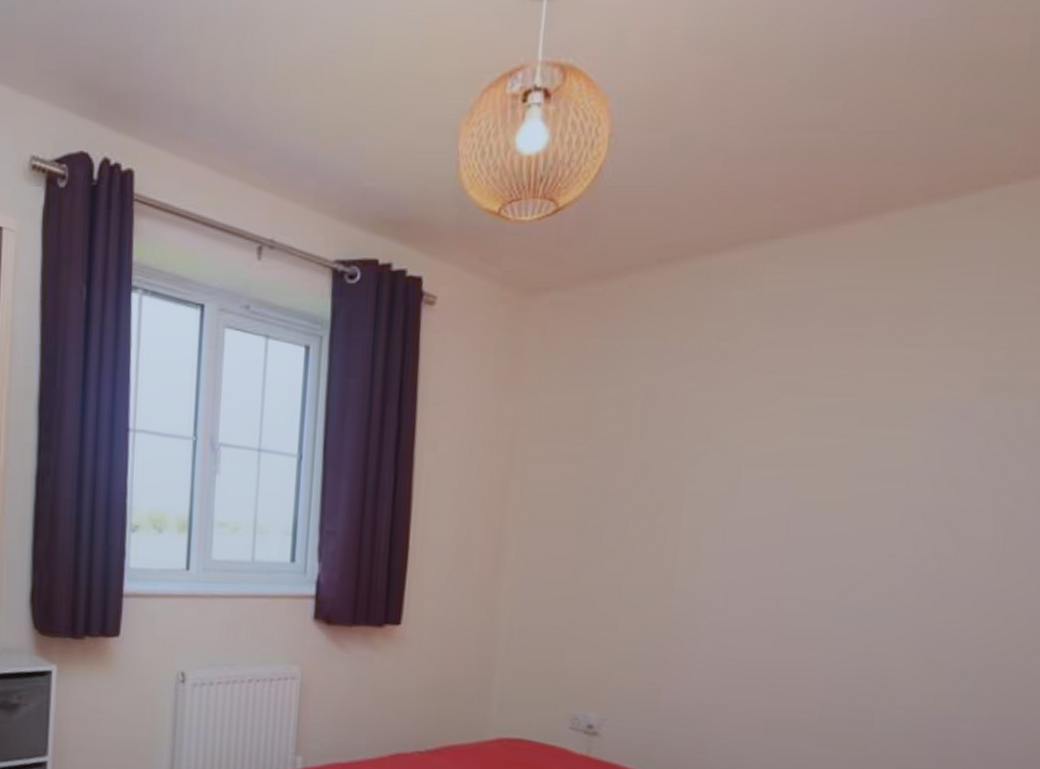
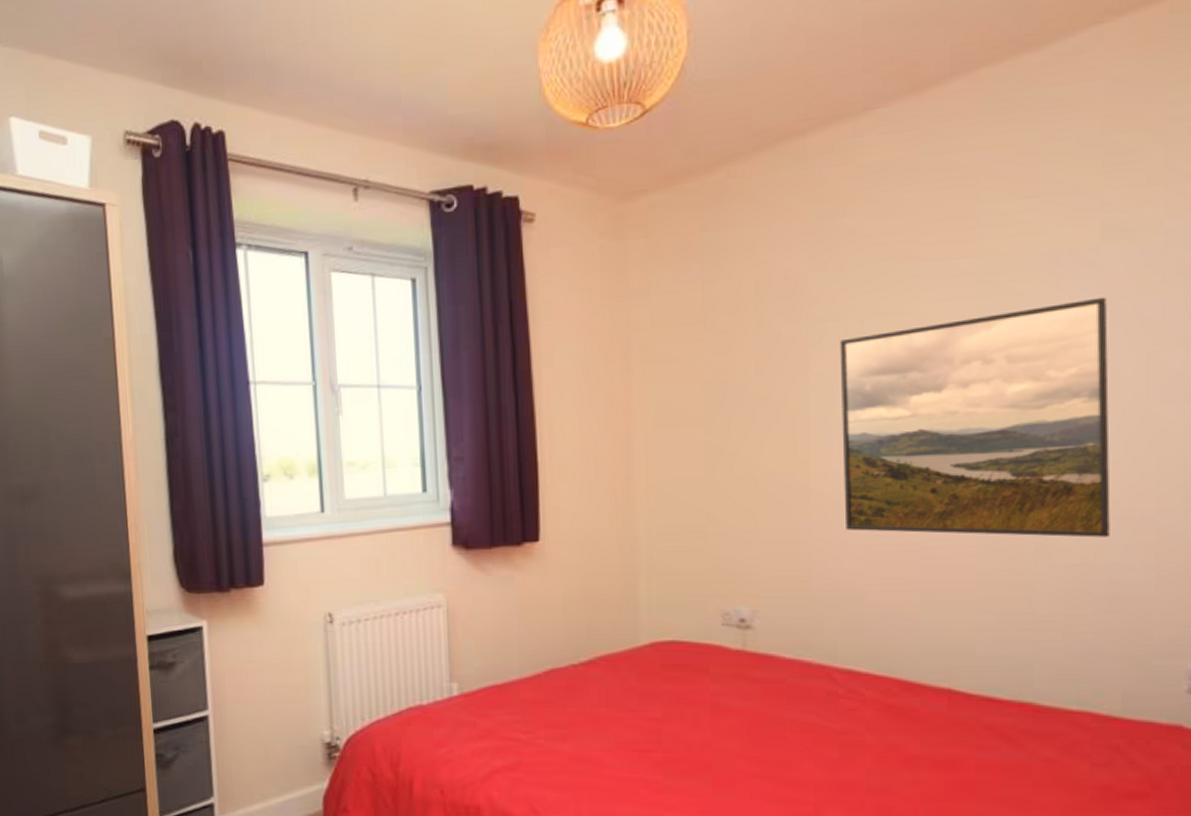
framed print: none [701,452,977,686] -> present [839,297,1111,538]

